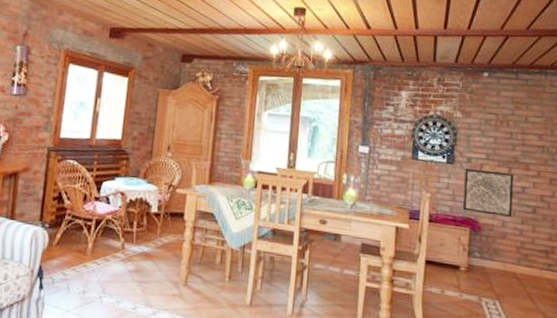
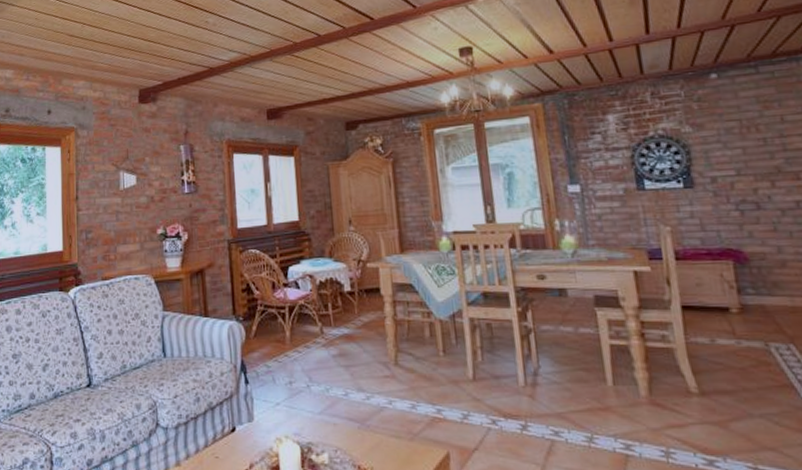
wall art: present [463,168,514,217] -> none [710,188,789,241]

